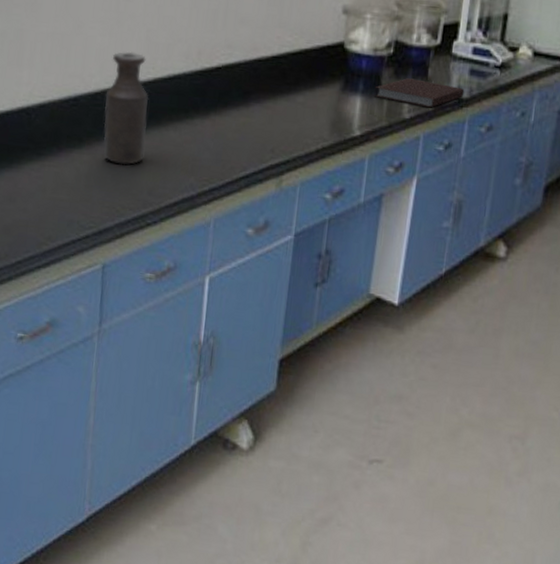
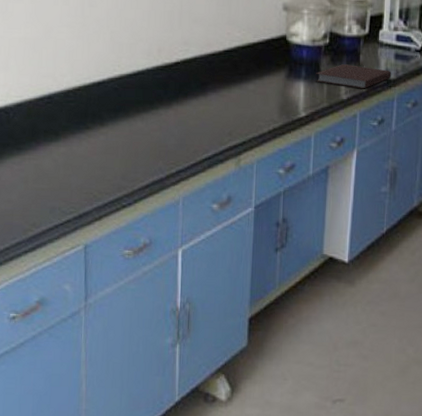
bottle: present [104,51,149,165] -> none [77,52,117,154]

